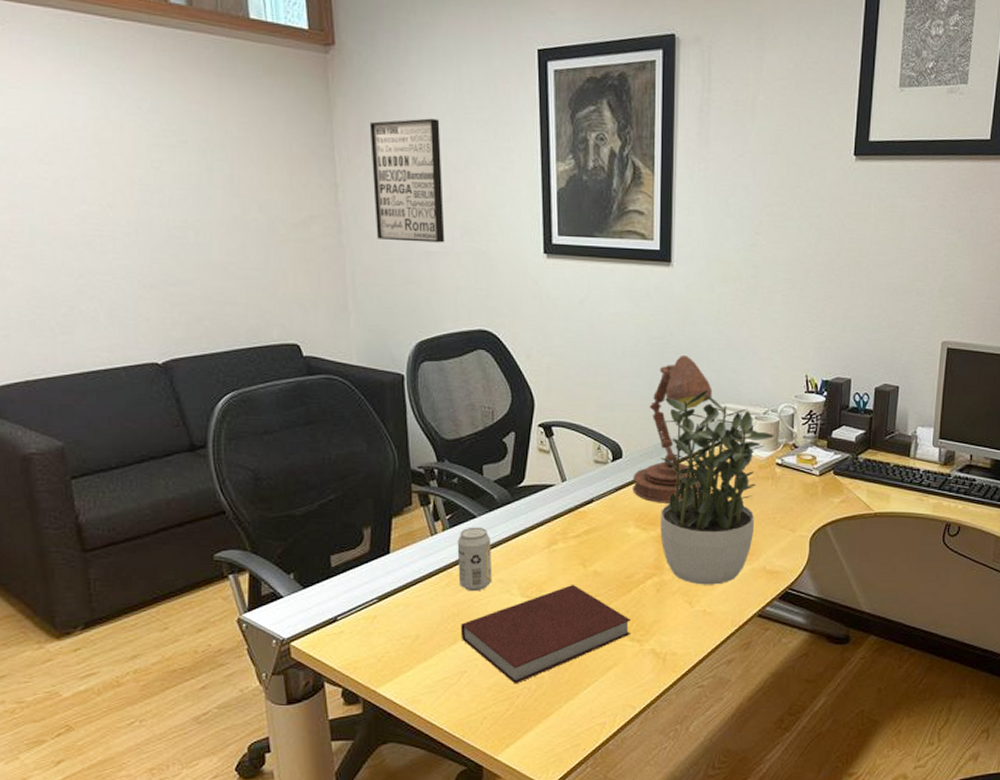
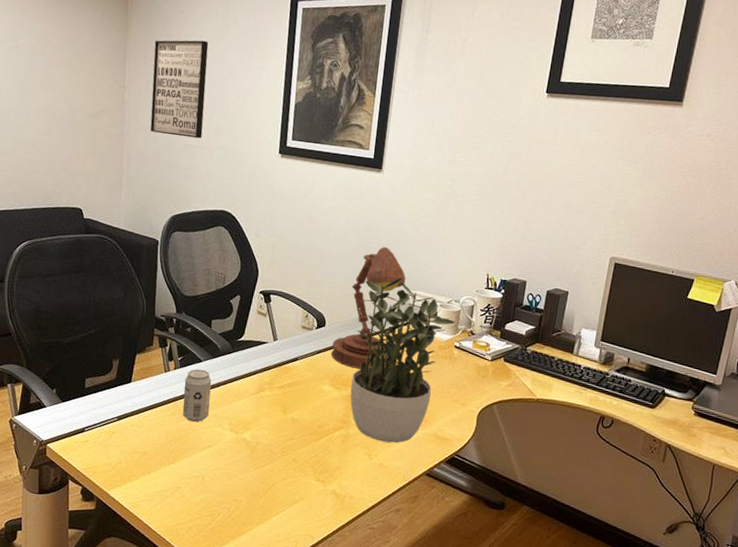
notebook: present [460,584,632,684] -> none [179,426,319,504]

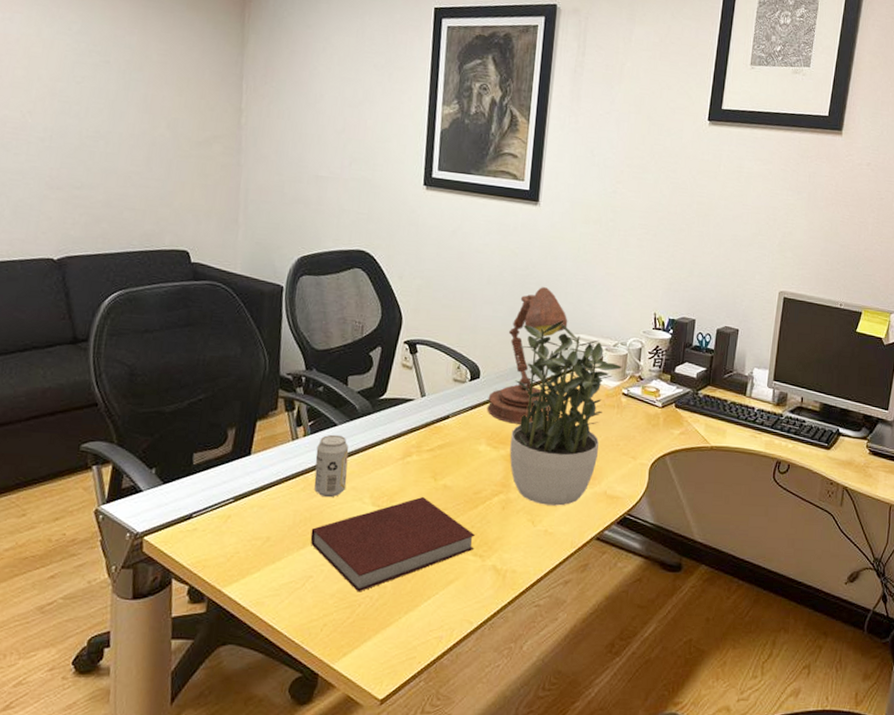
wall art: present [150,40,209,139] -> none [272,57,341,169]
notebook: none [179,426,319,504] -> present [310,496,476,592]

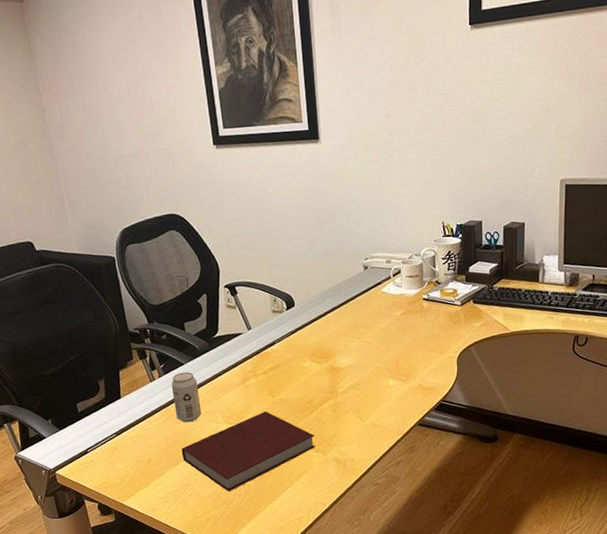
desk lamp: present [487,287,568,424] -> none [305,216,364,340]
potted plant: present [509,320,622,506] -> none [323,243,419,404]

